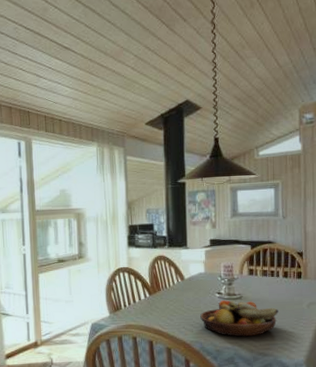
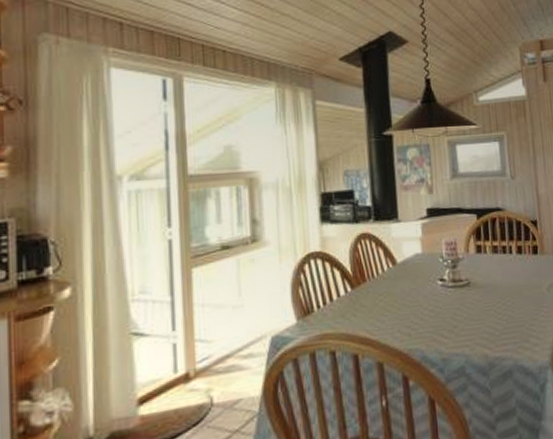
fruit bowl: present [200,300,278,337] -> none [419,287,515,338]

